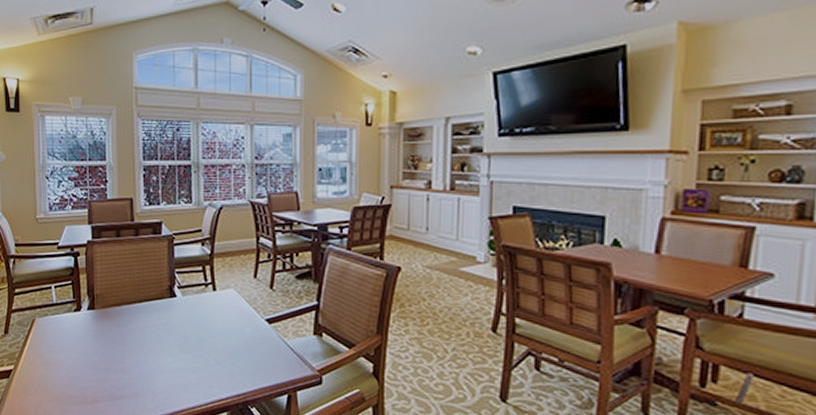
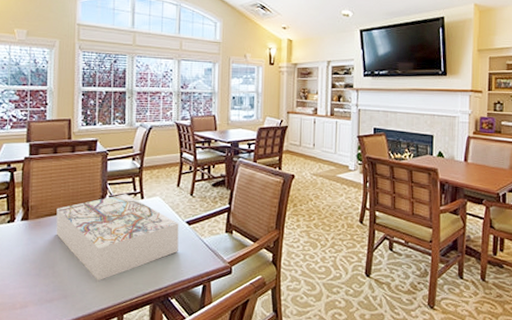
board game: none [123,284,258,381] -> present [56,194,179,281]

